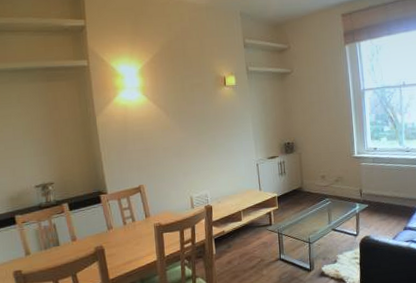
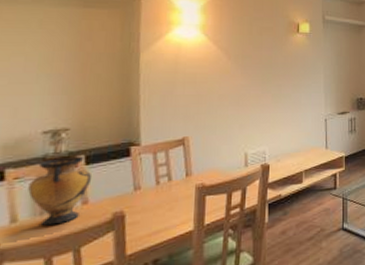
vase: none [33,203,76,258] -> present [28,156,93,226]

